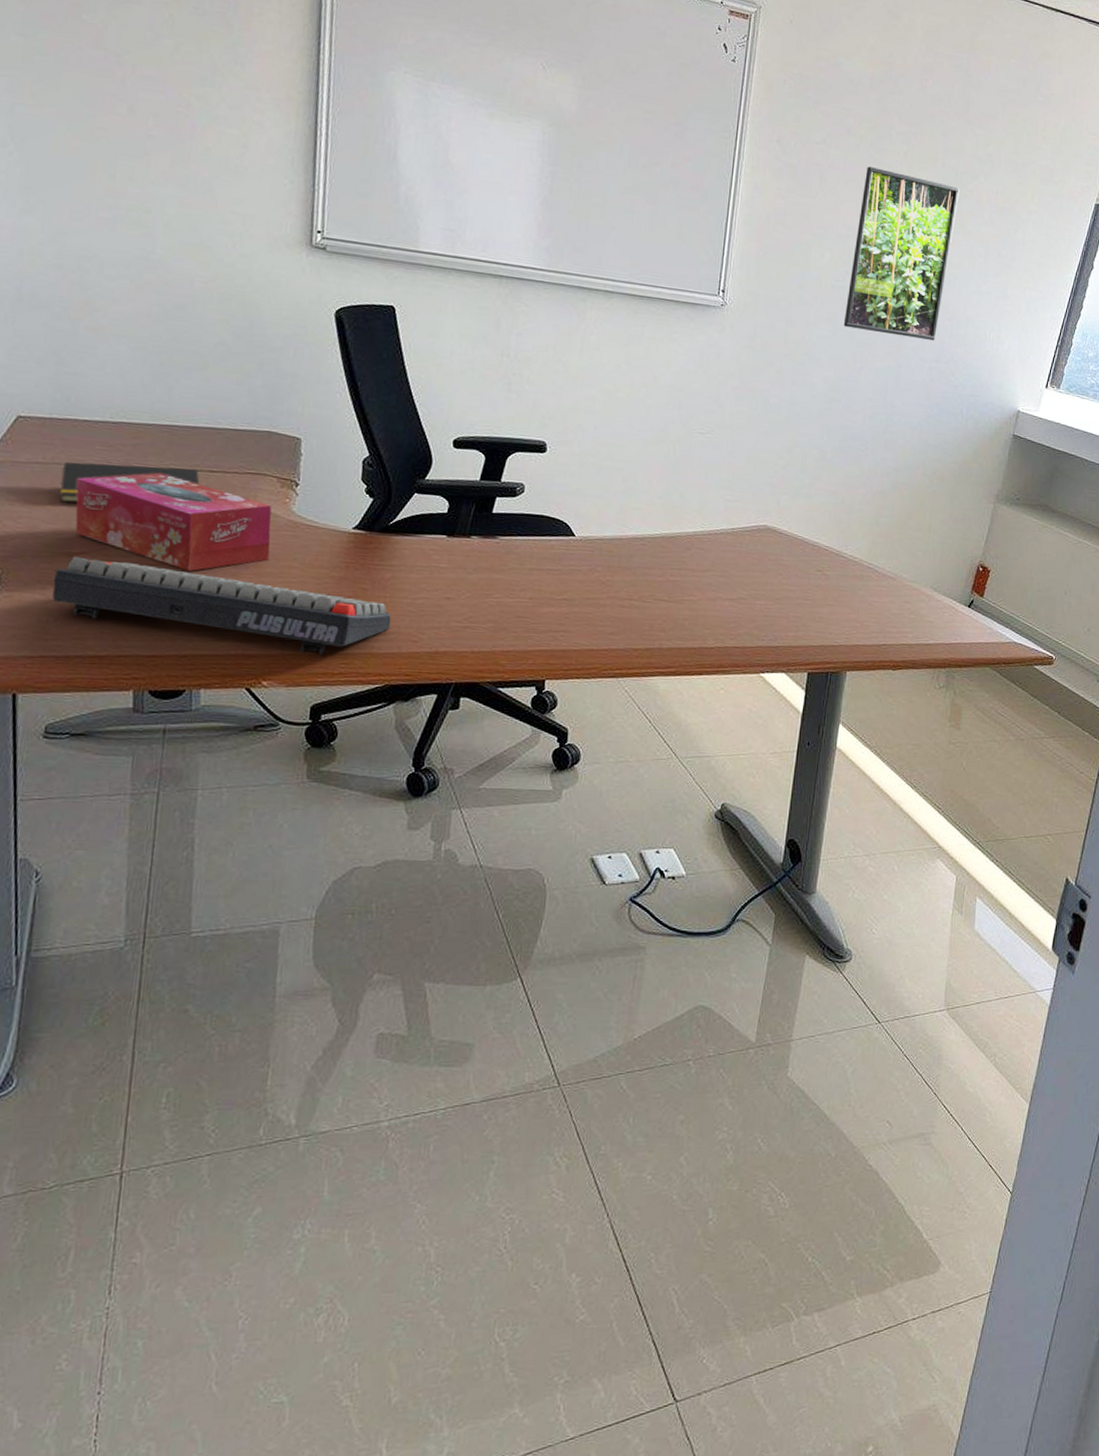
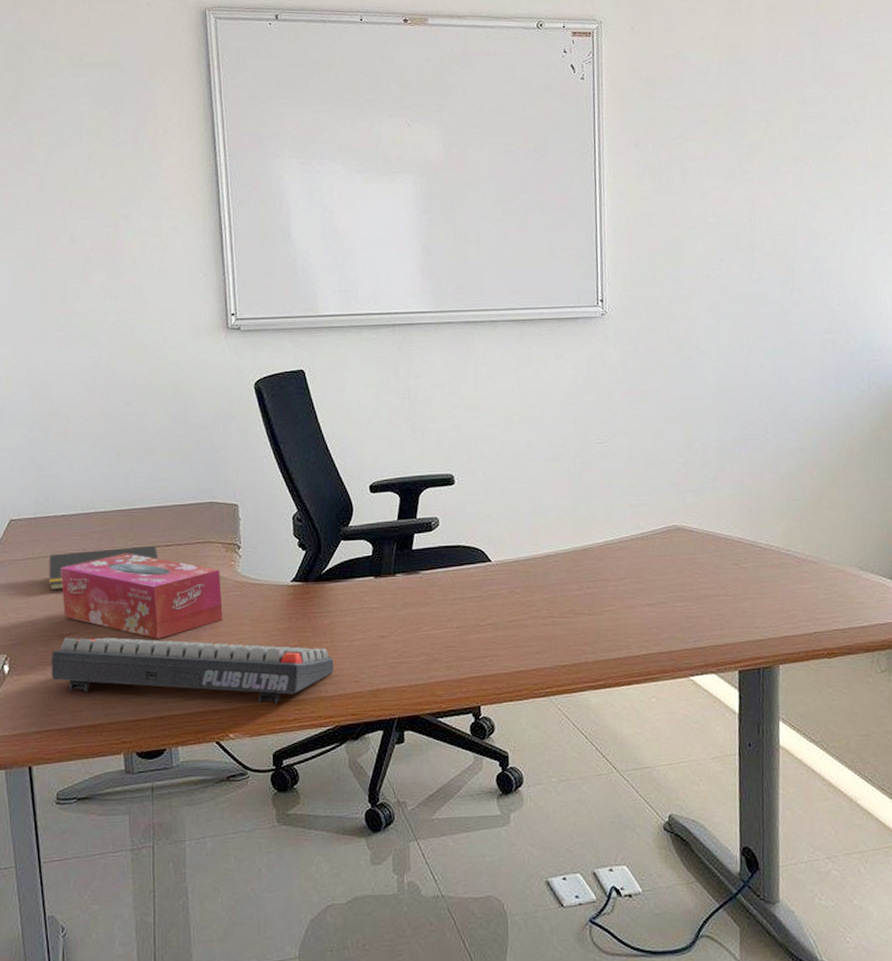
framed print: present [843,166,960,341] -> none [725,150,827,314]

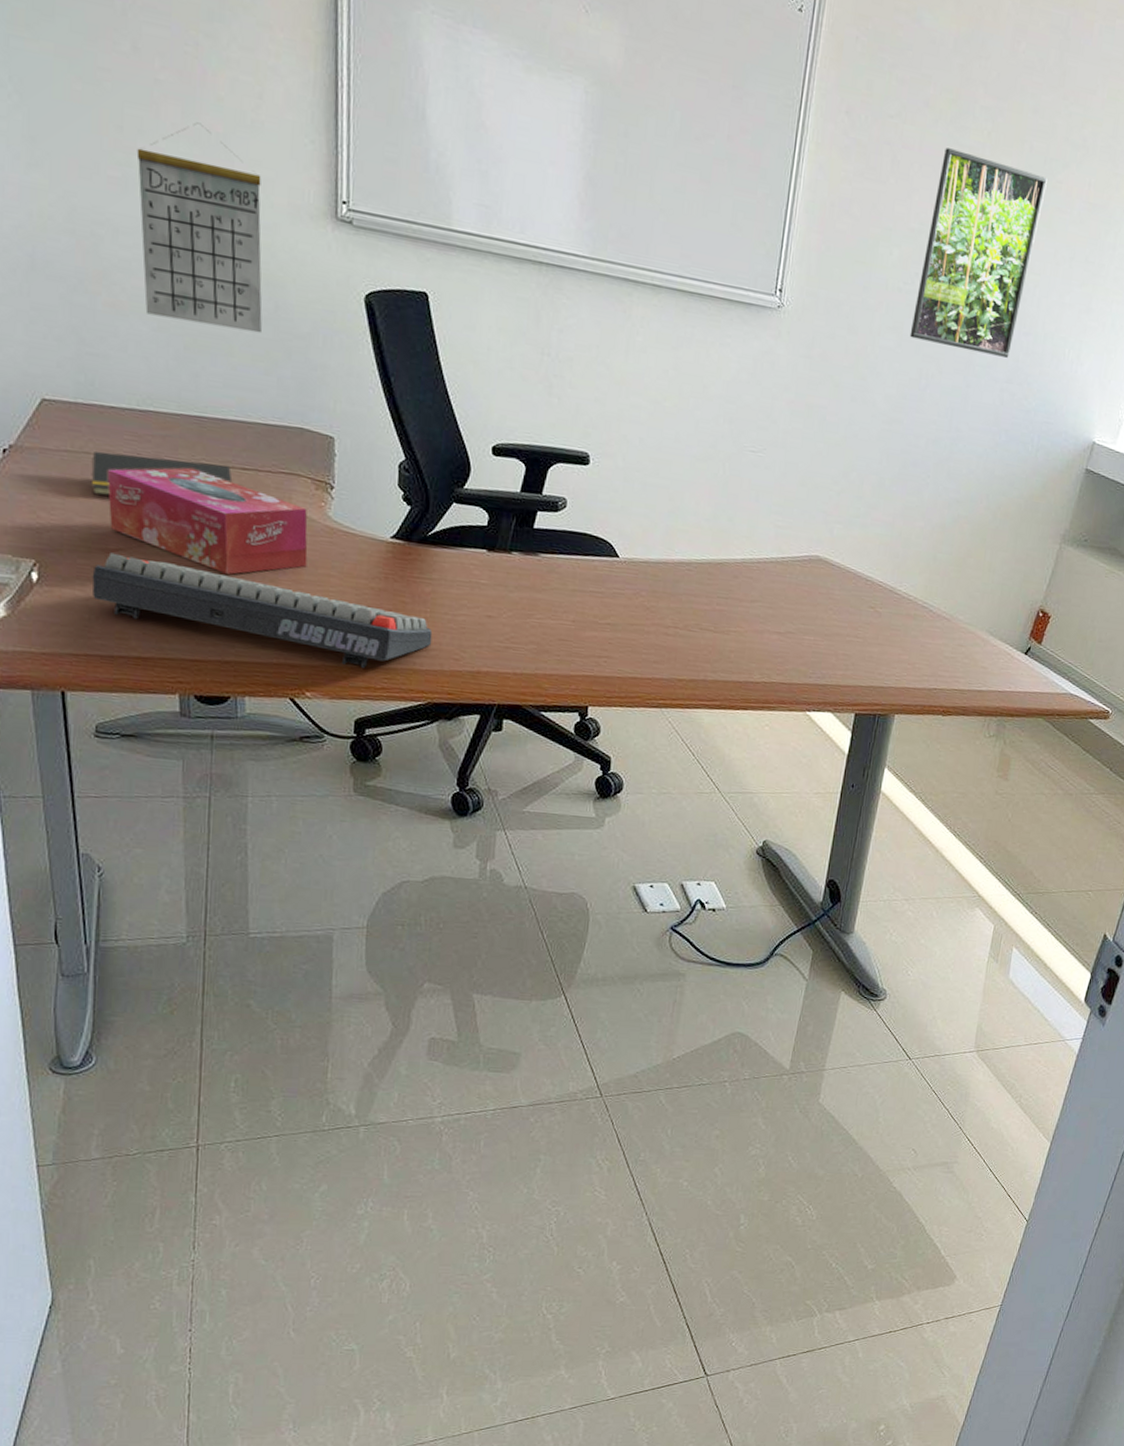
calendar: none [75,281,175,436] -> present [136,122,262,334]
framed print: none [725,150,827,314] -> present [909,147,1048,358]

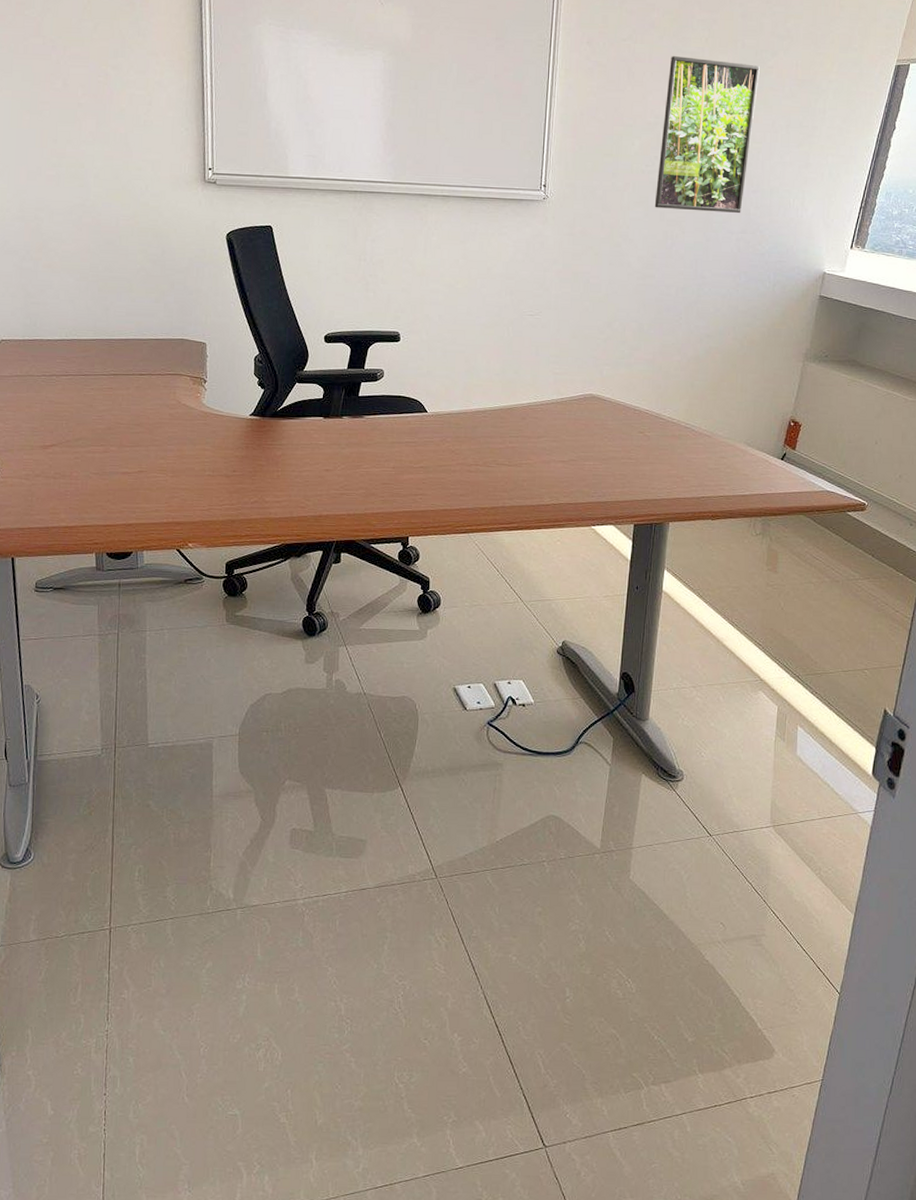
notepad: present [91,451,233,496] -> none [34,373,133,406]
keyboard: present [92,552,433,668] -> none [34,448,284,520]
tissue box: present [106,467,308,575] -> none [44,378,188,456]
calendar: present [136,122,262,334] -> none [66,128,153,273]

